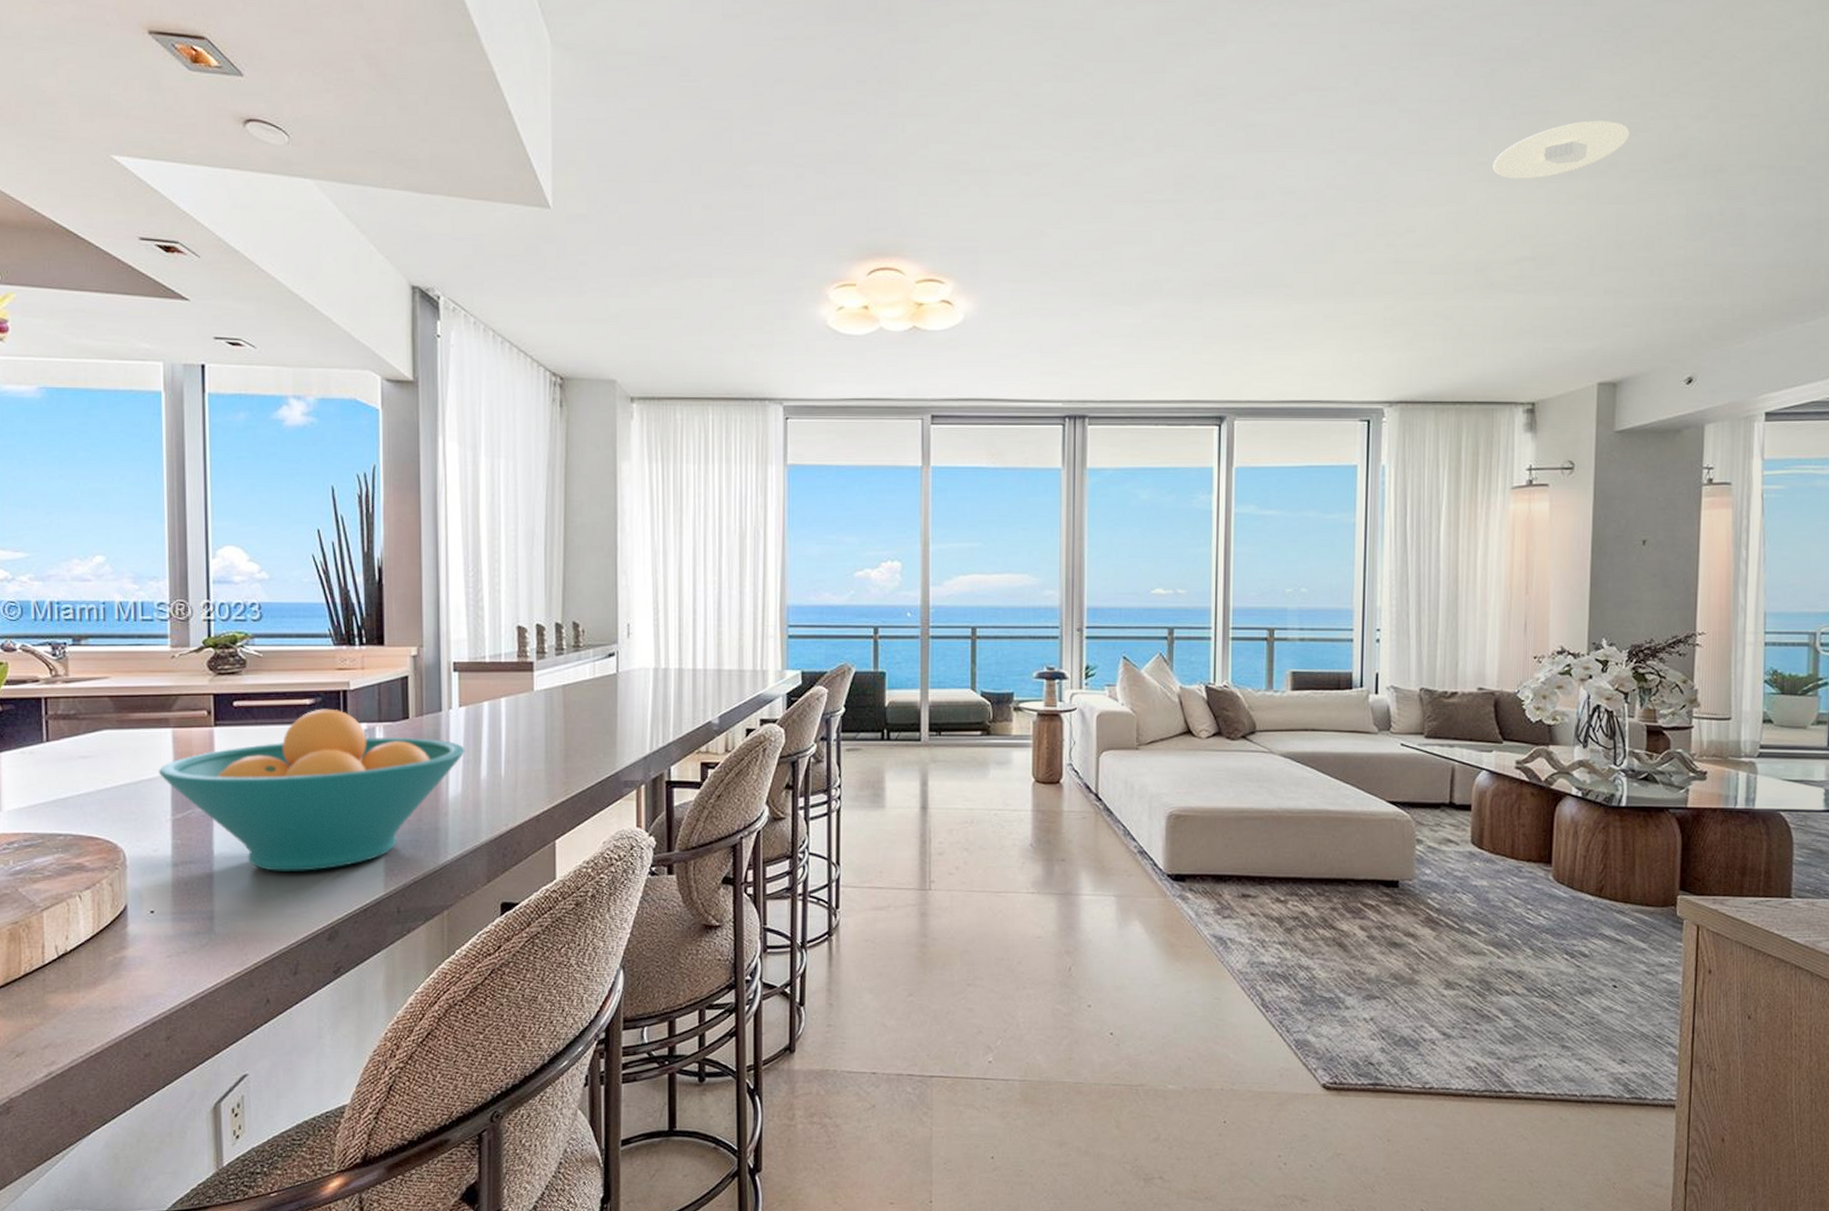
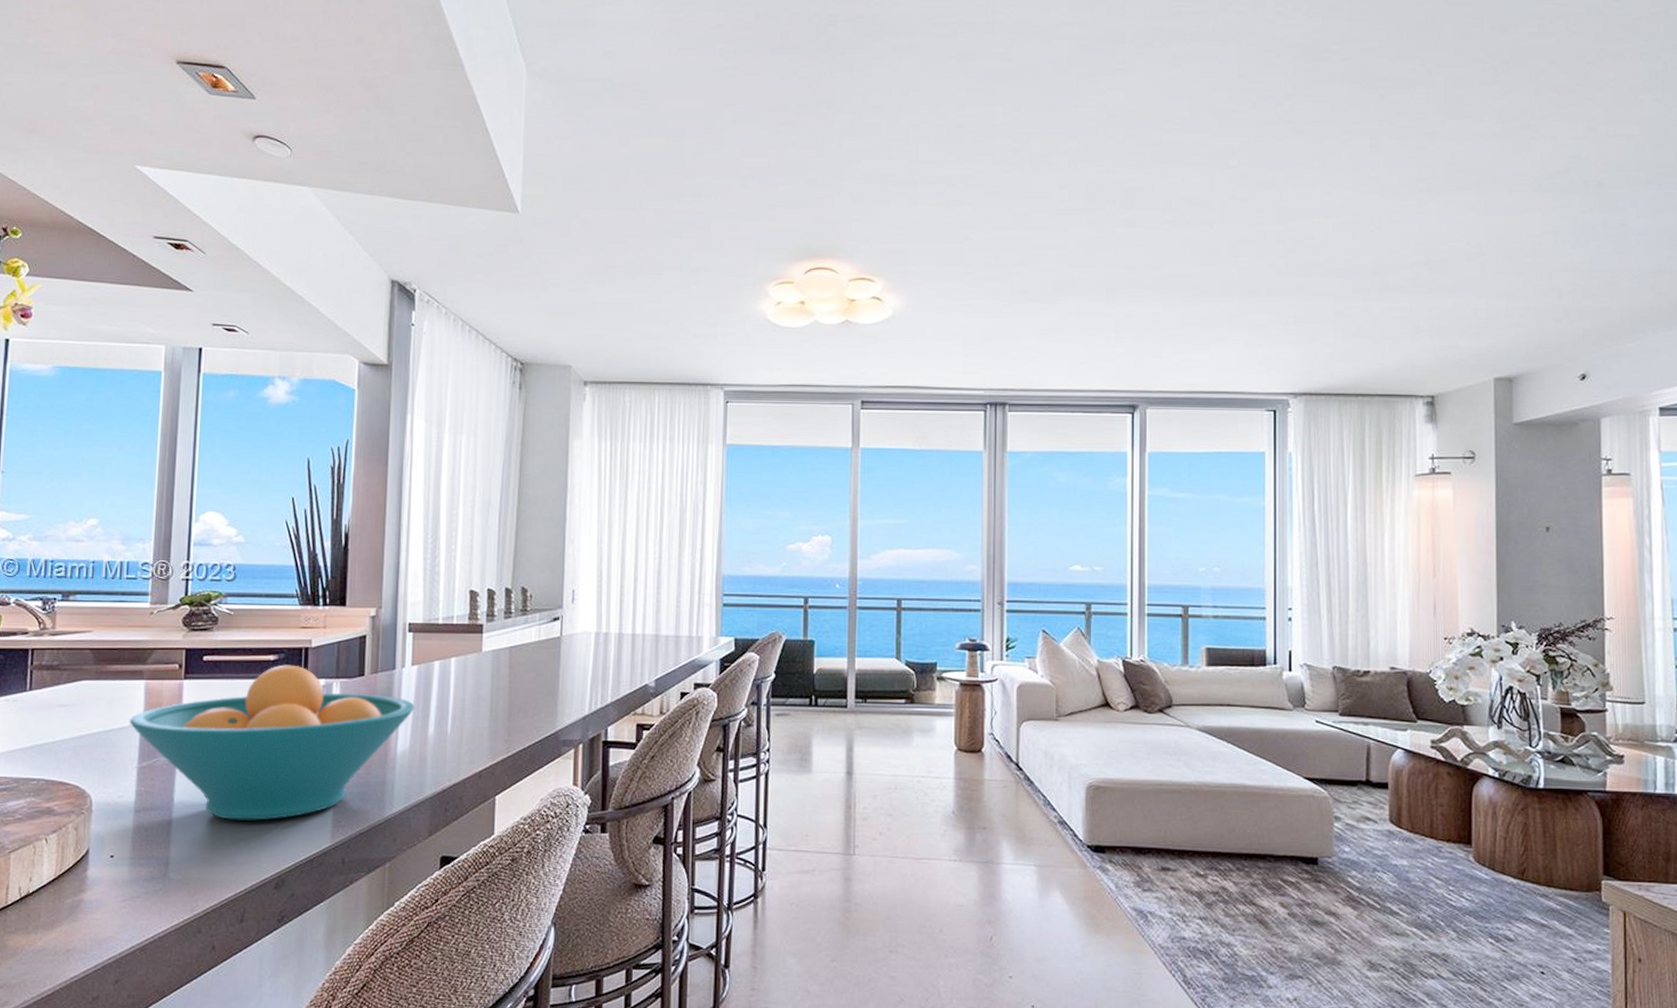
recessed light: present [1492,120,1630,179] -> none [1384,140,1513,192]

